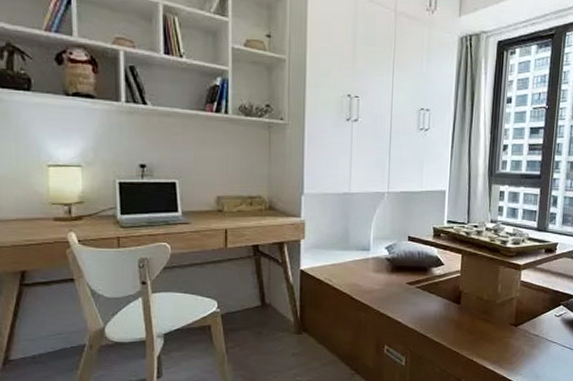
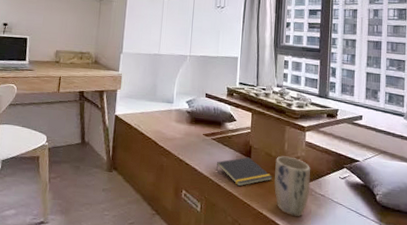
notepad: none [421,303,484,335] -> present [215,157,273,187]
plant pot: none [486,298,525,360] -> present [274,156,311,217]

